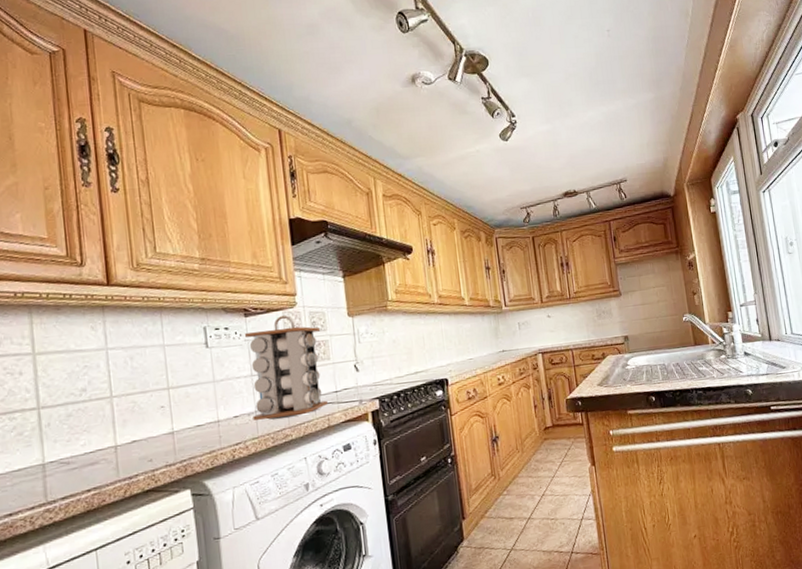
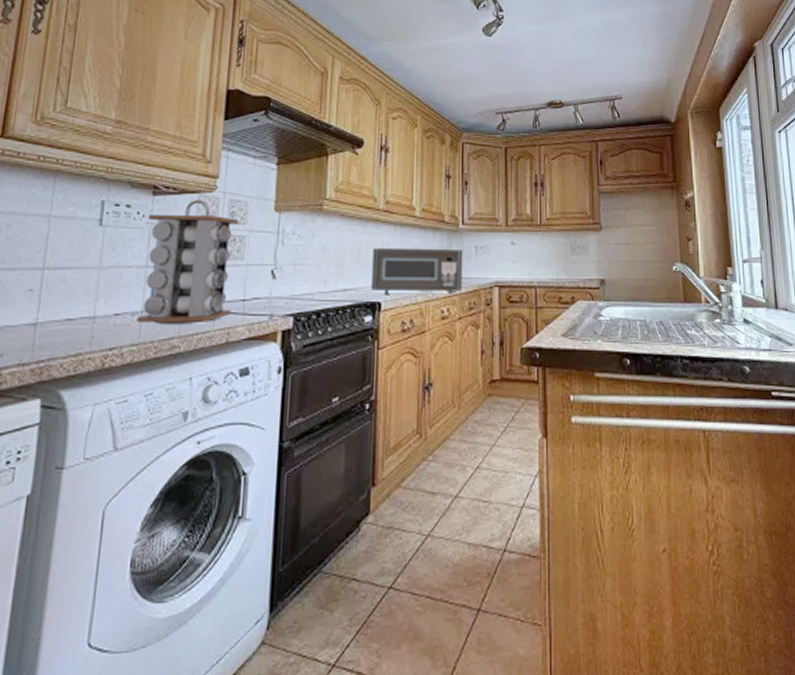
microwave: none [434,327,512,373] -> present [371,247,463,295]

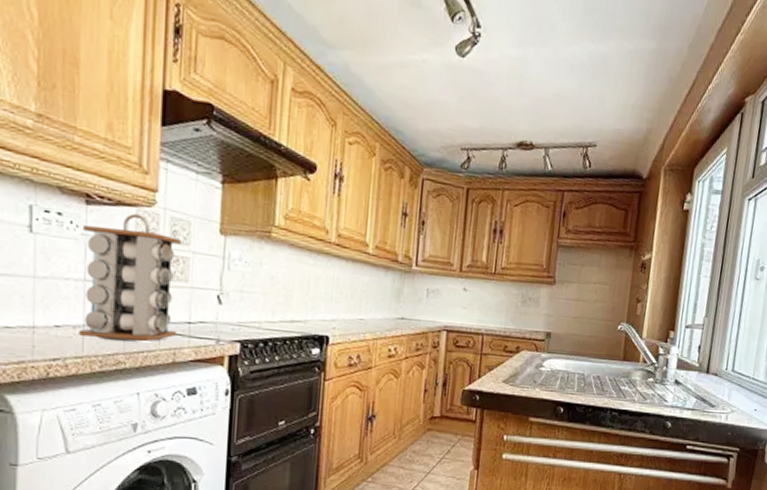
microwave: present [371,247,463,295] -> none [320,282,414,334]

